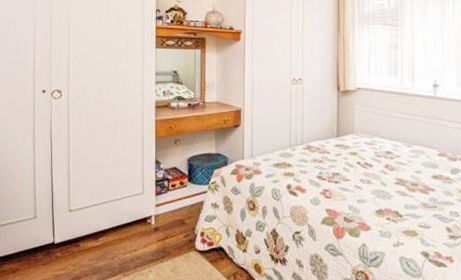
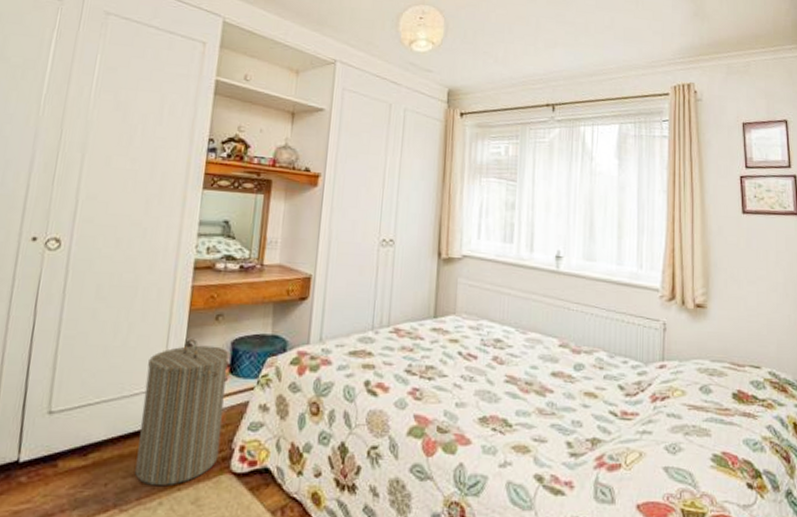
laundry hamper: none [131,158,187,259] -> present [135,339,229,485]

